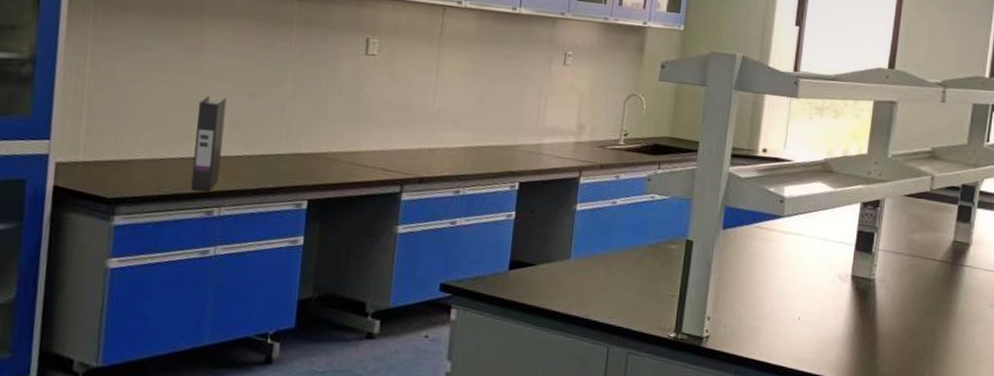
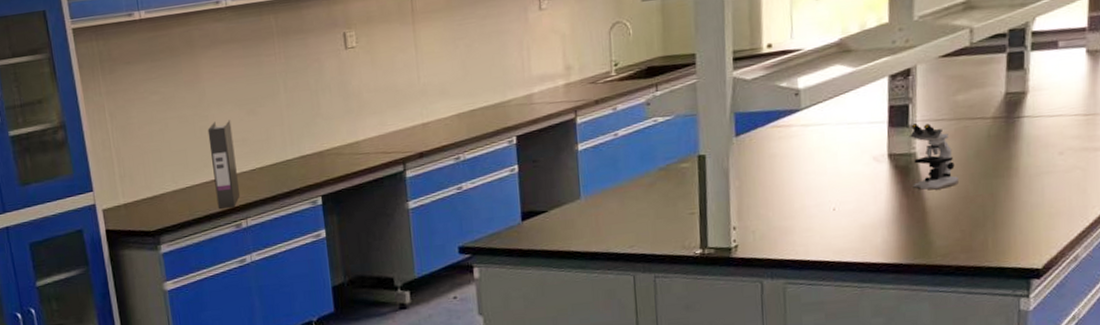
microscope: none [868,252,907,318] -> present [910,123,959,190]

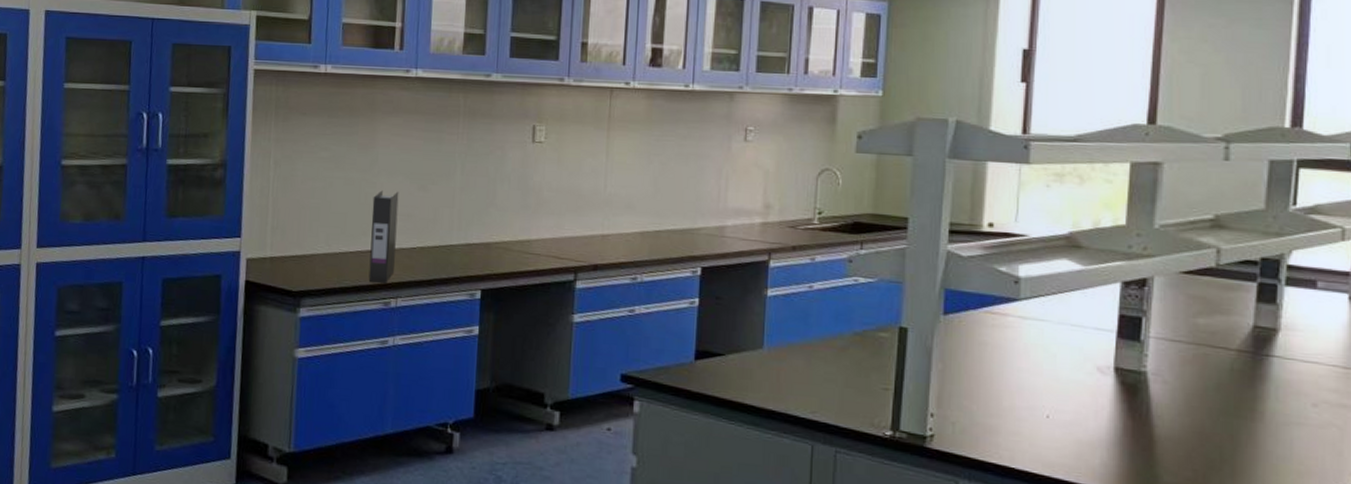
microscope: present [910,123,959,190] -> none [1140,339,1194,418]

